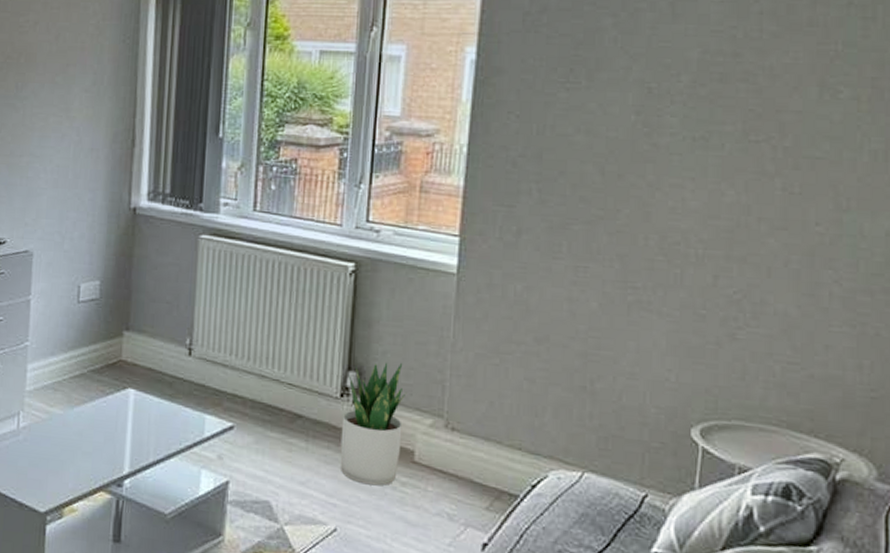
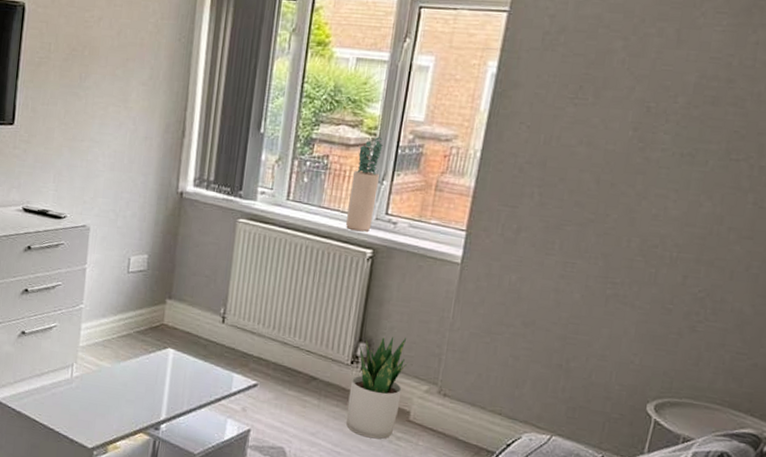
vase: none [323,130,357,243] -> present [346,132,383,232]

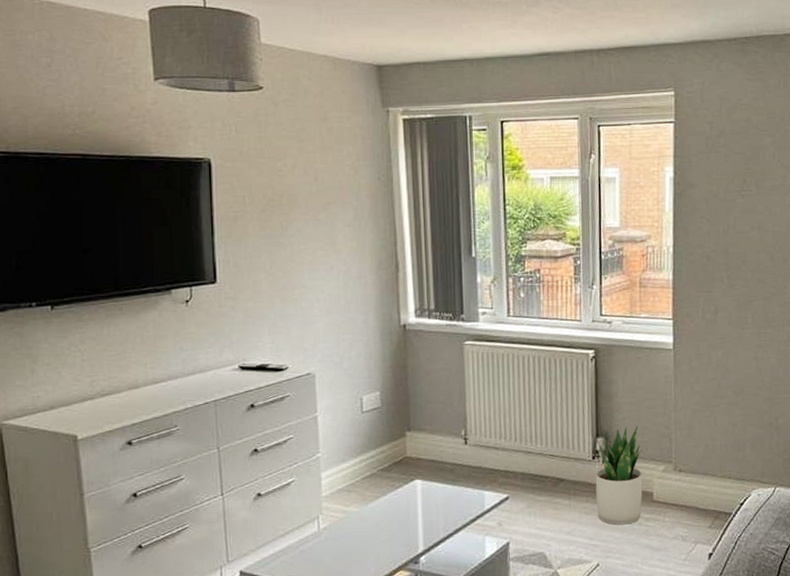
vase: present [346,132,383,232] -> none [564,242,590,335]

